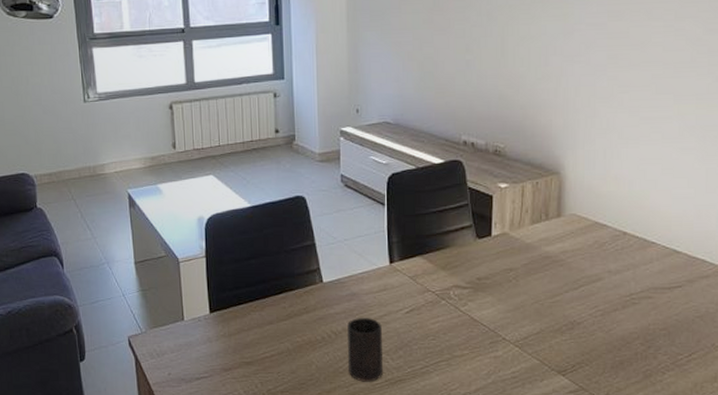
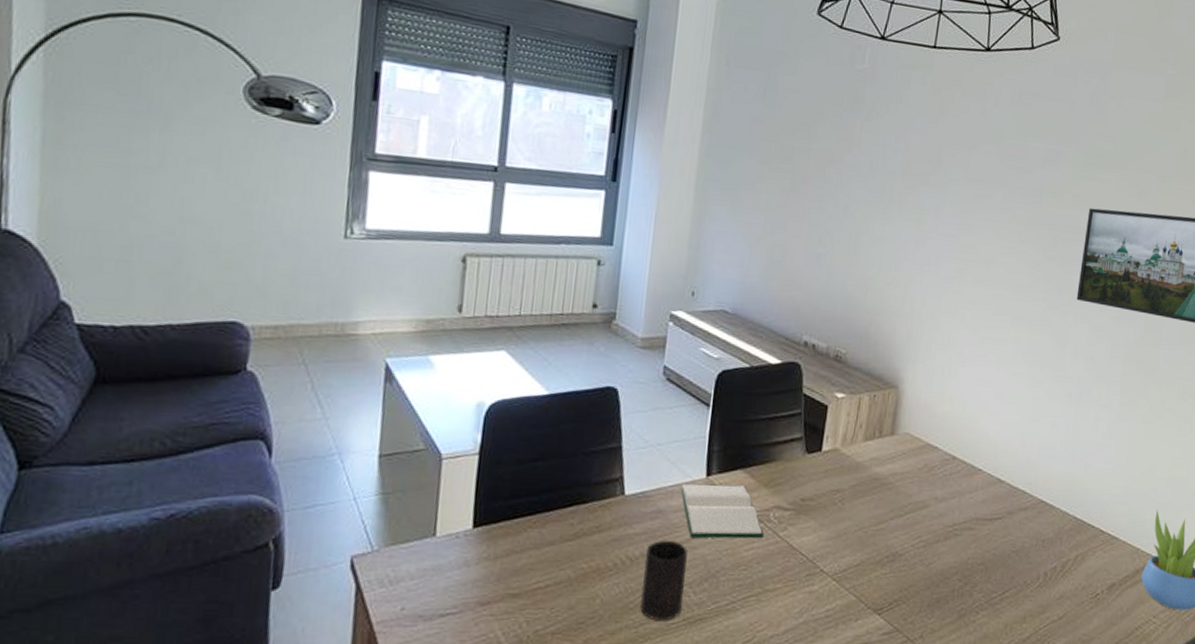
hardback book: none [369,270,447,314] -> present [680,484,764,539]

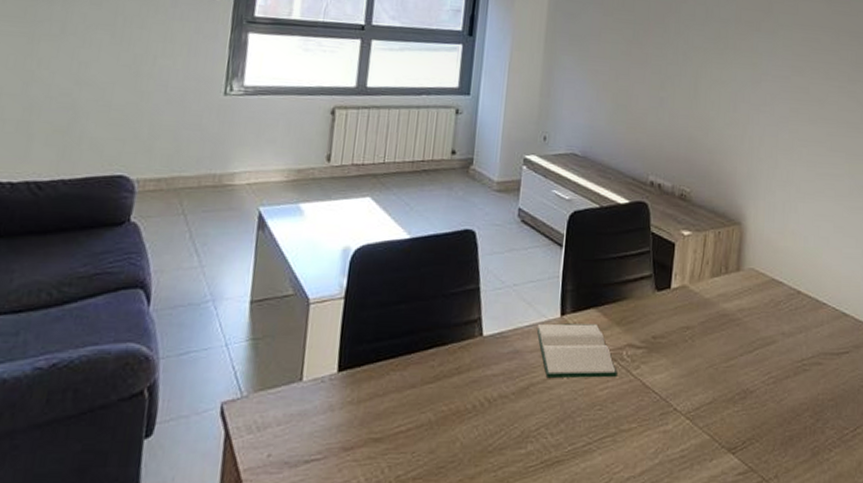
cup: present [640,539,688,621] -> none [499,380,544,464]

